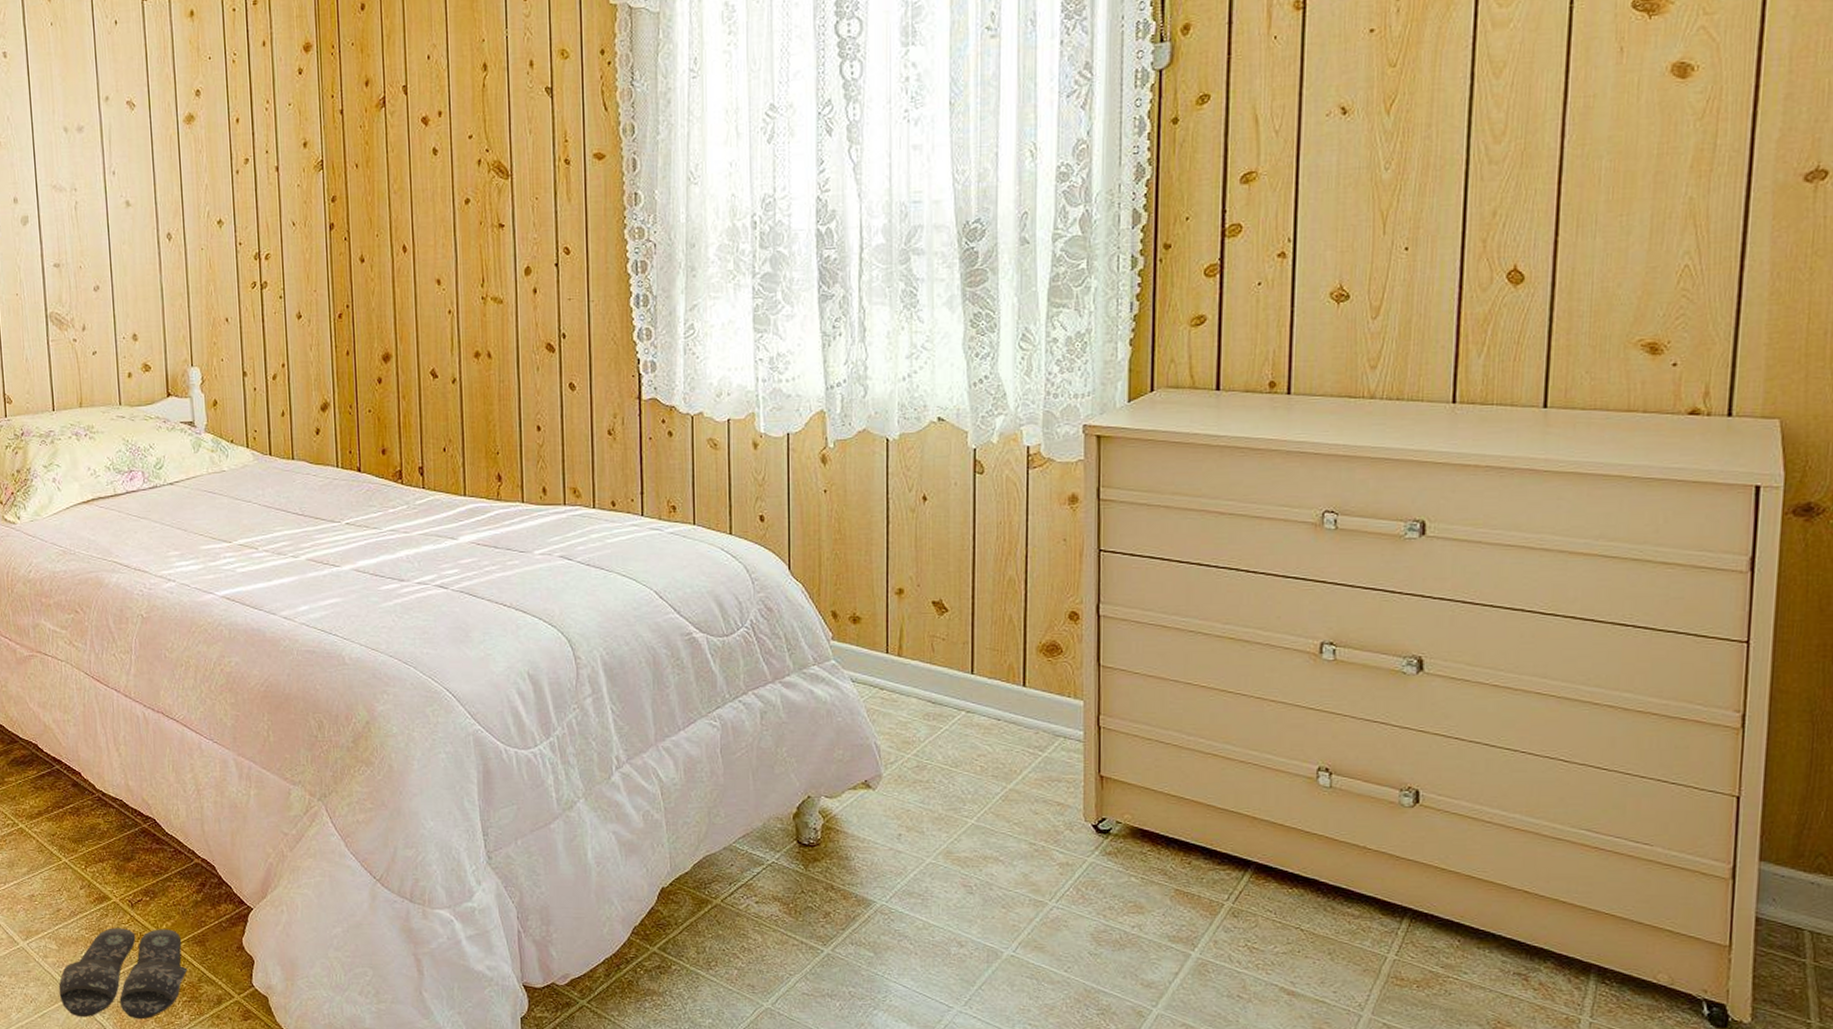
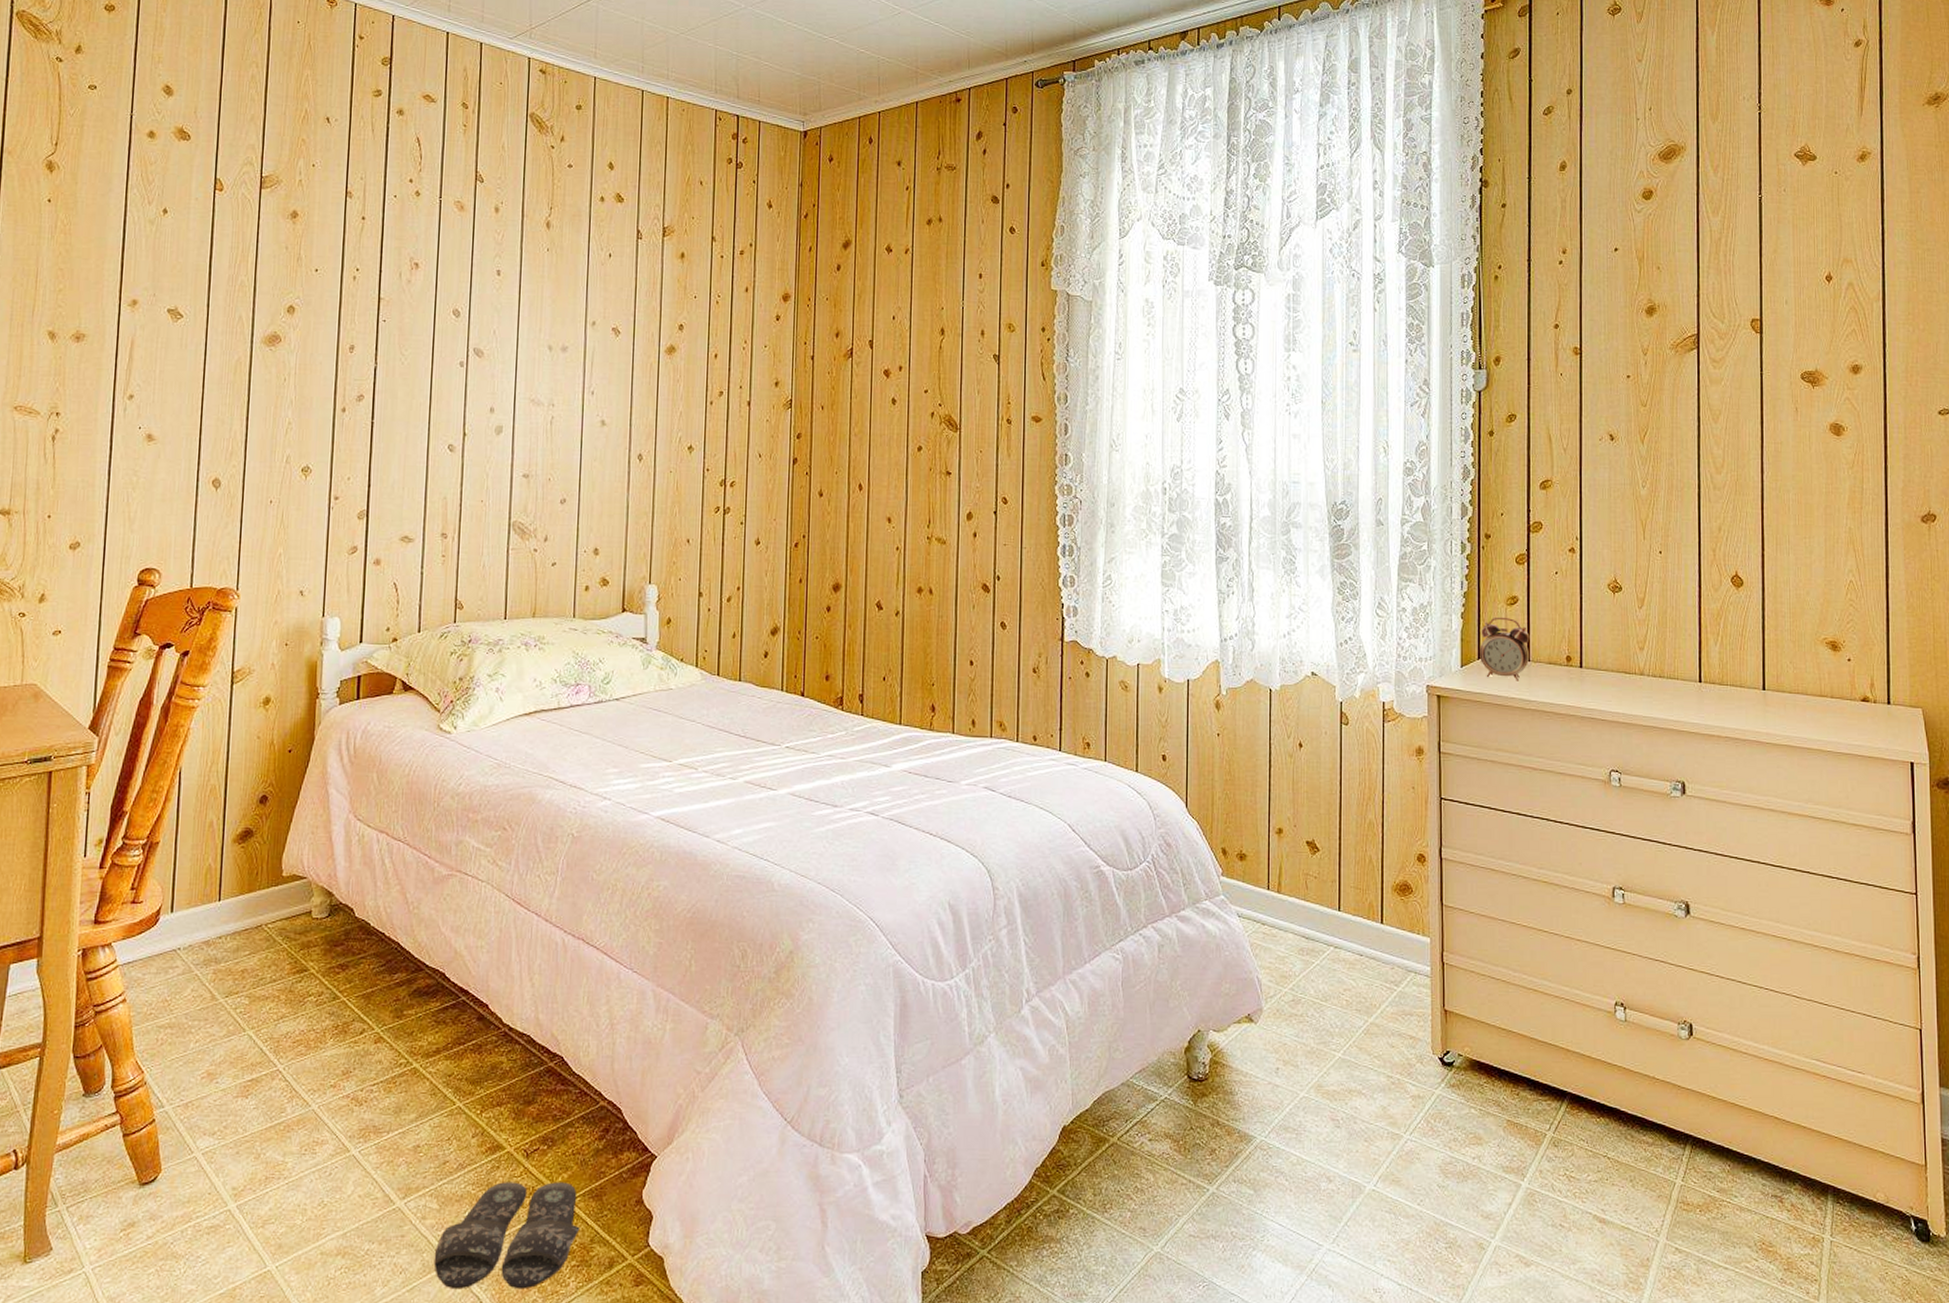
alarm clock: none [1153,340,1221,414] -> present [1479,617,1530,681]

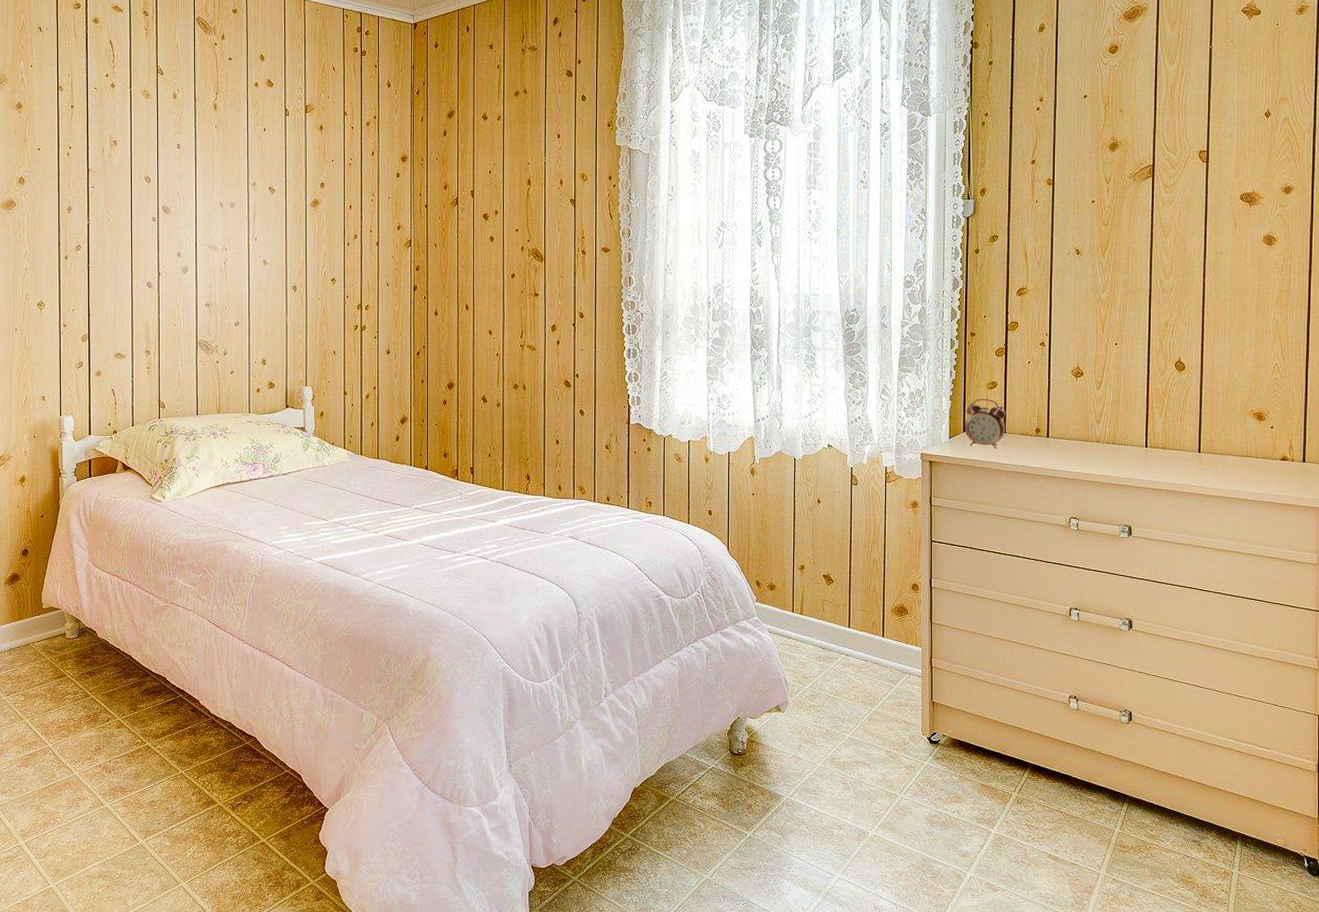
slippers: present [433,1182,580,1290] -> none [169,827,274,902]

